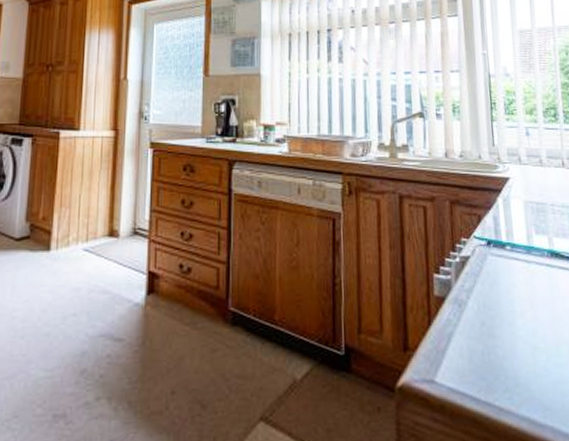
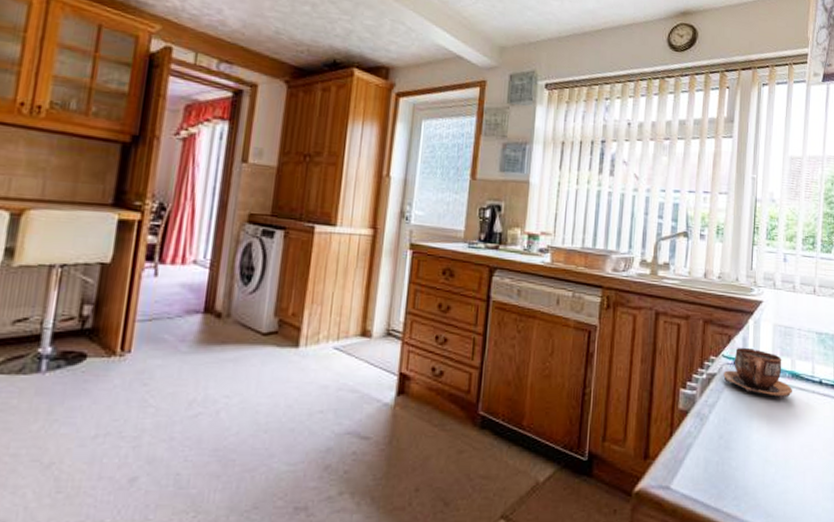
cup: none [477,228,554,281] -> present [723,348,792,400]

